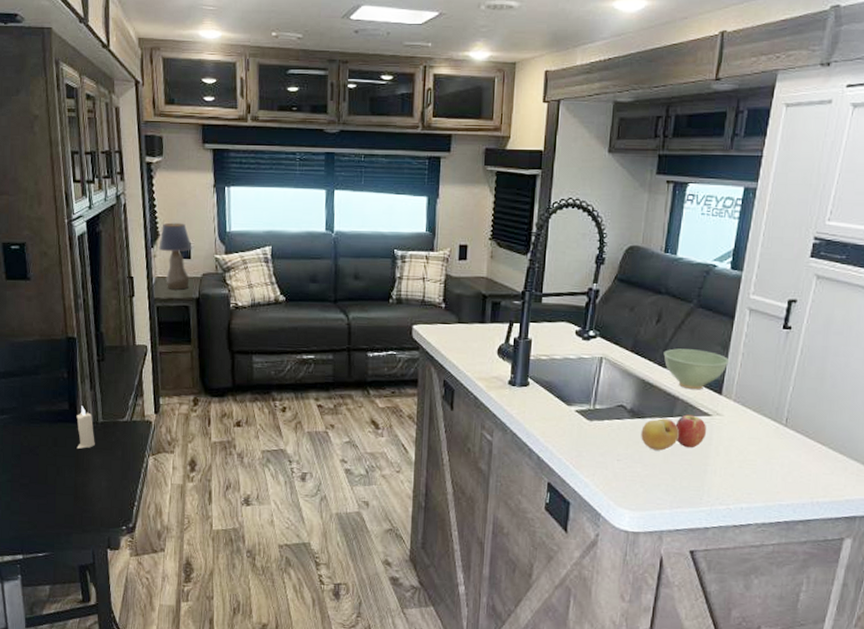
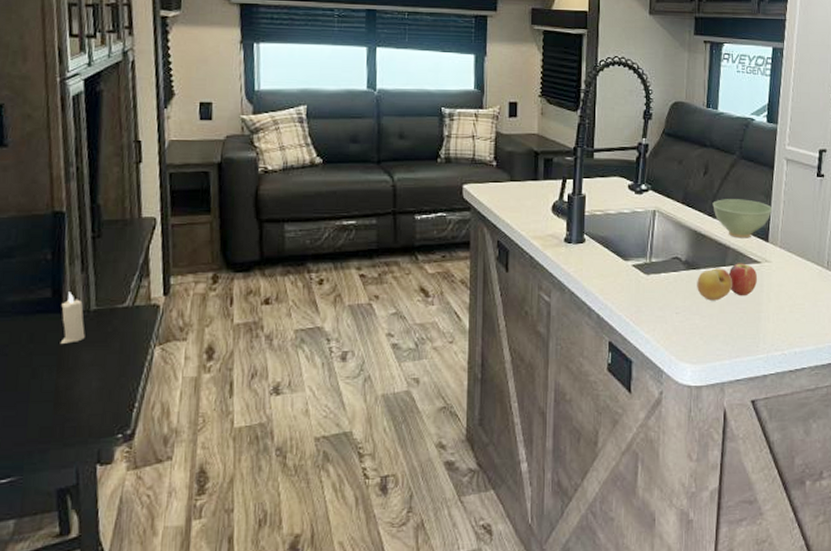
table lamp: present [159,222,193,290] -> none [173,81,215,154]

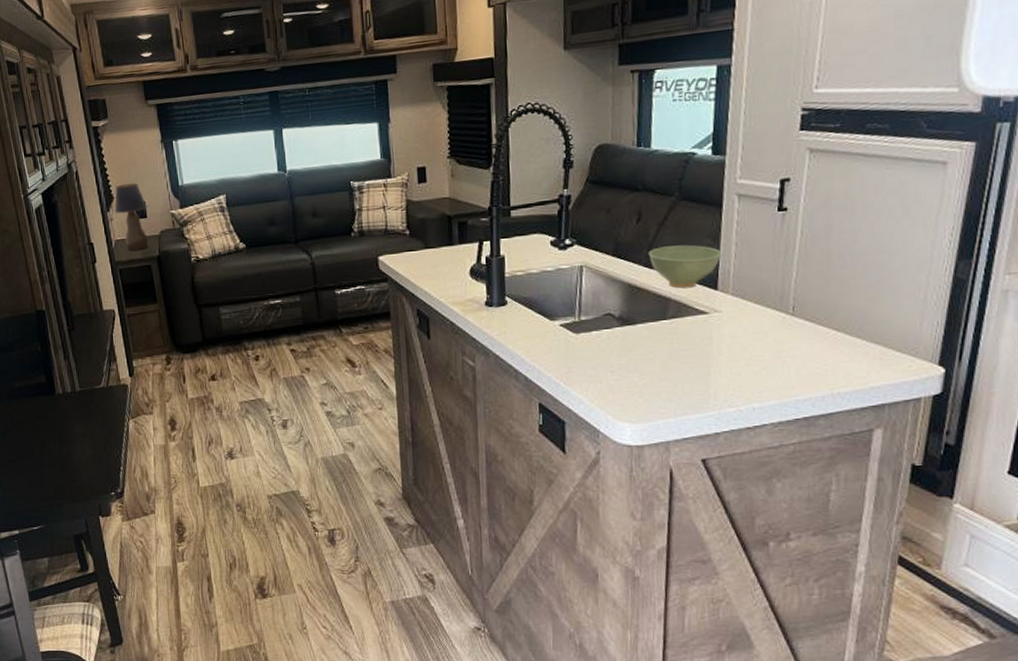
candle: present [60,292,85,344] -> none [54,377,75,420]
table lamp: none [173,81,215,154] -> present [114,182,149,251]
fruit: present [697,268,733,301] -> none [633,322,676,357]
fruit: present [728,263,757,296] -> none [670,315,705,351]

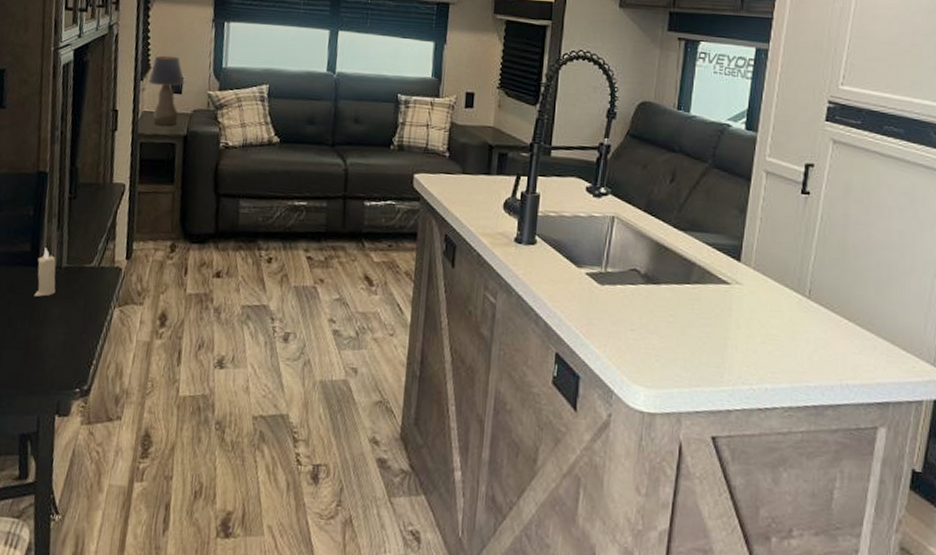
candle: none [54,377,75,420] -> present [34,247,56,297]
bowl: present [648,245,722,289] -> none [678,210,748,256]

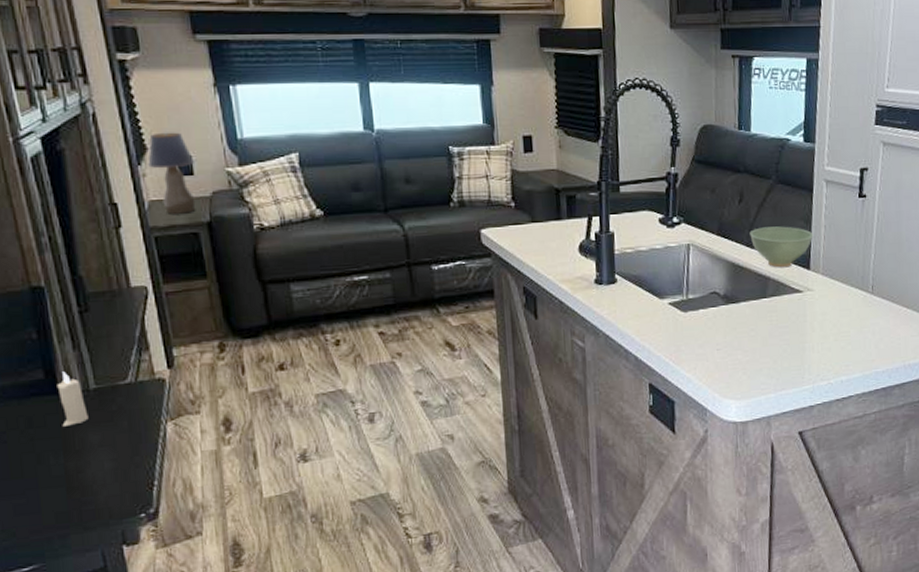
bowl: none [678,210,748,256] -> present [749,226,814,268]

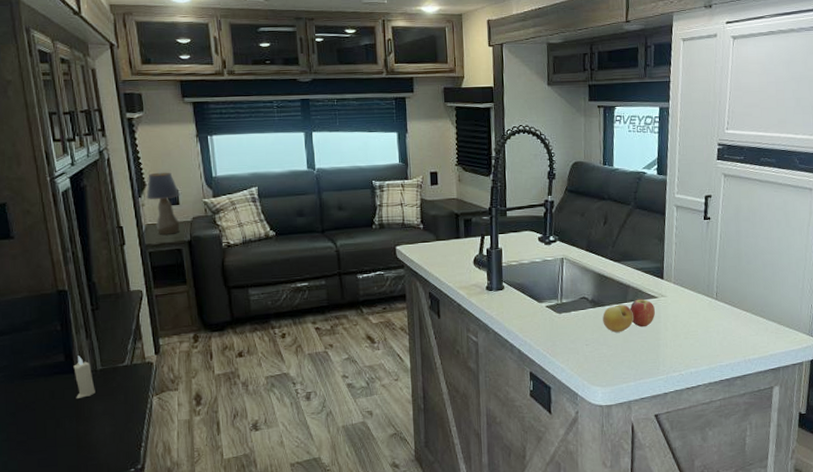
fruit: none [737,300,775,335] -> present [603,304,634,333]
bowl: present [749,226,814,268] -> none [613,243,666,278]
fruit: none [769,293,800,328] -> present [629,299,655,328]

